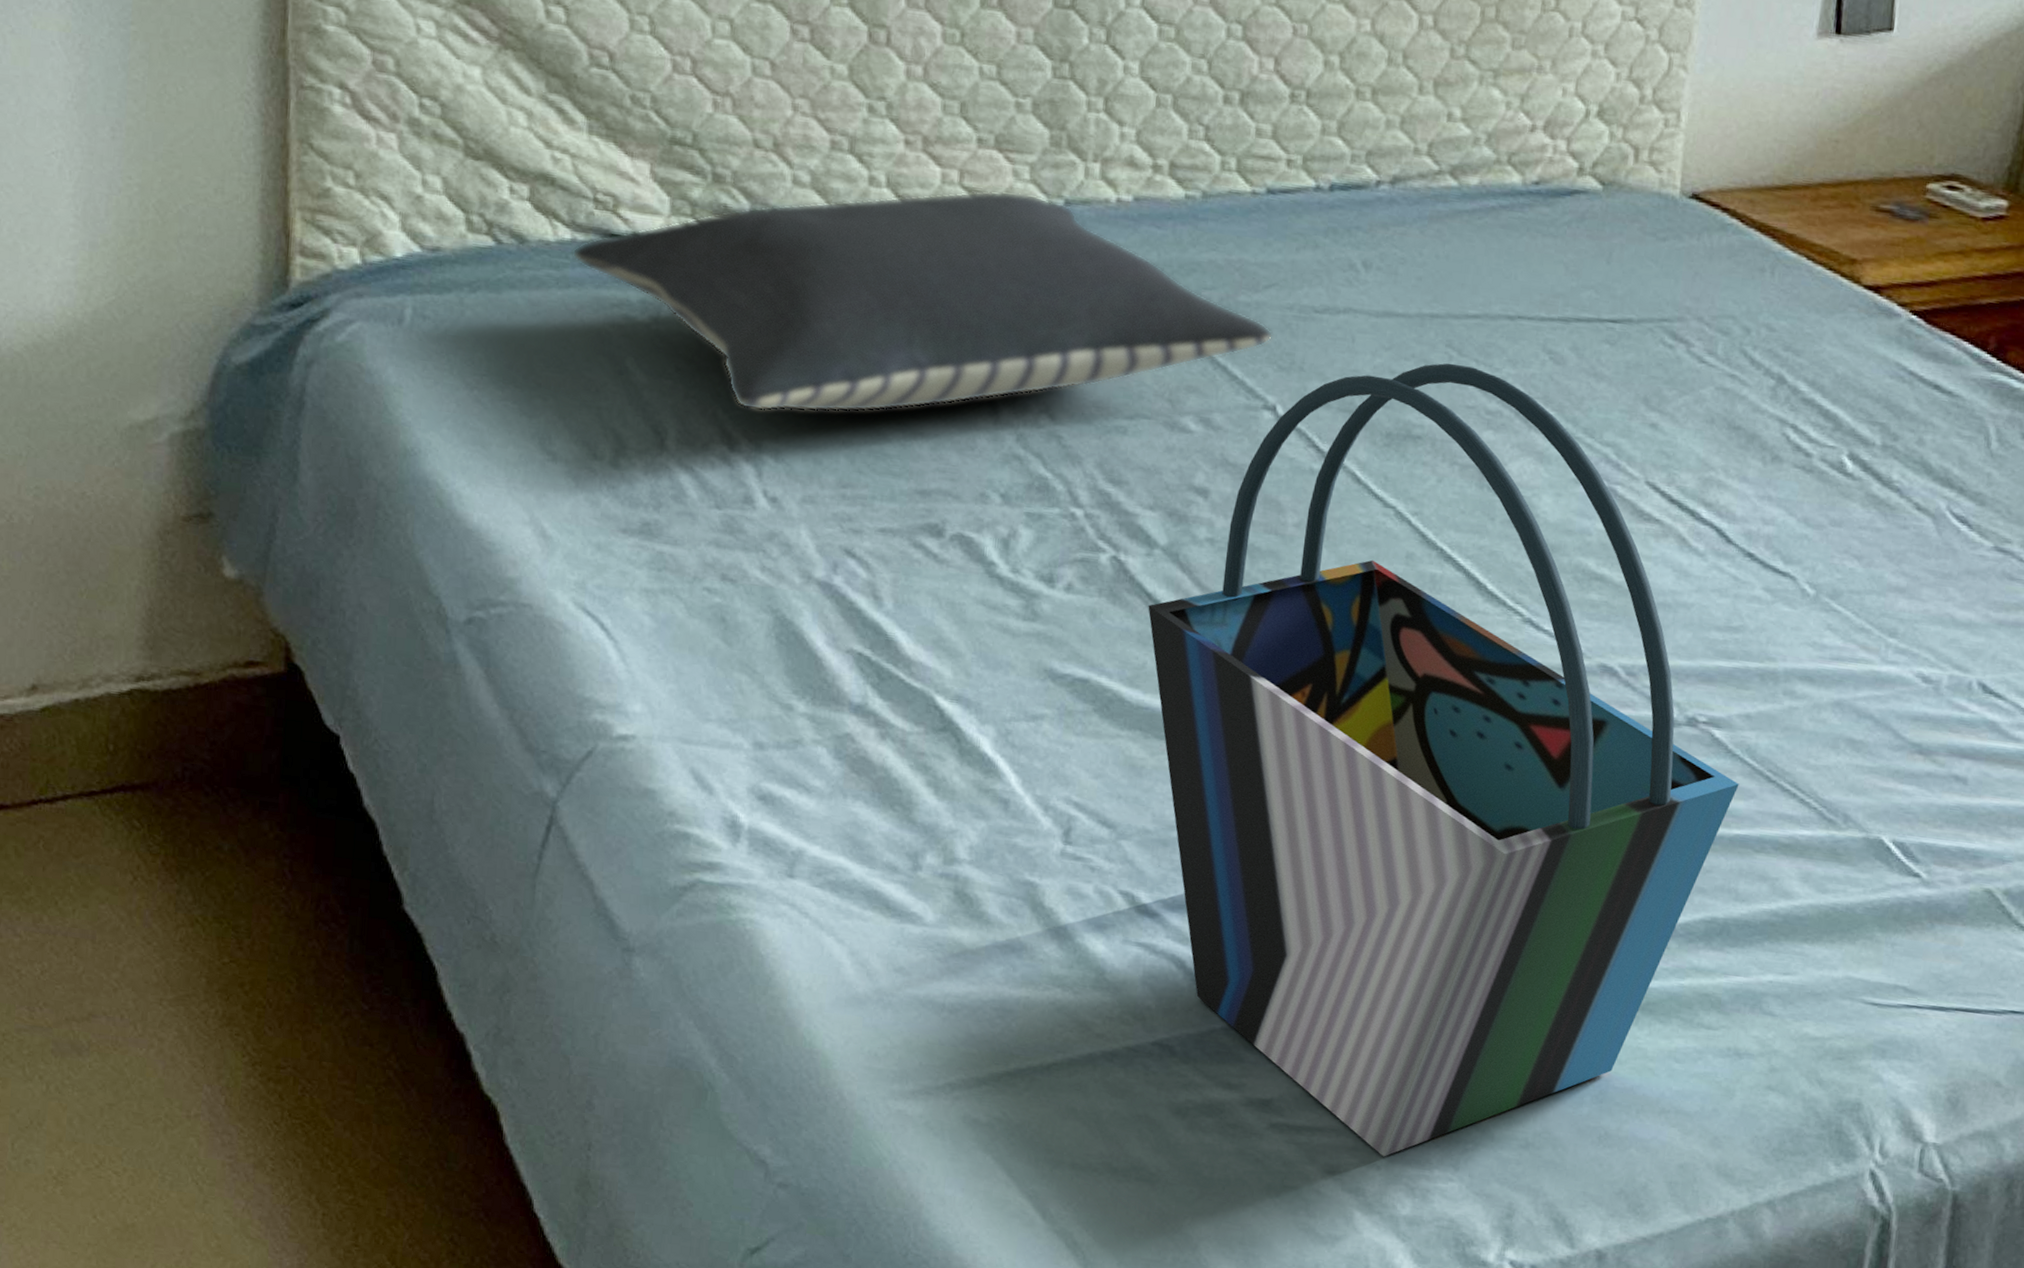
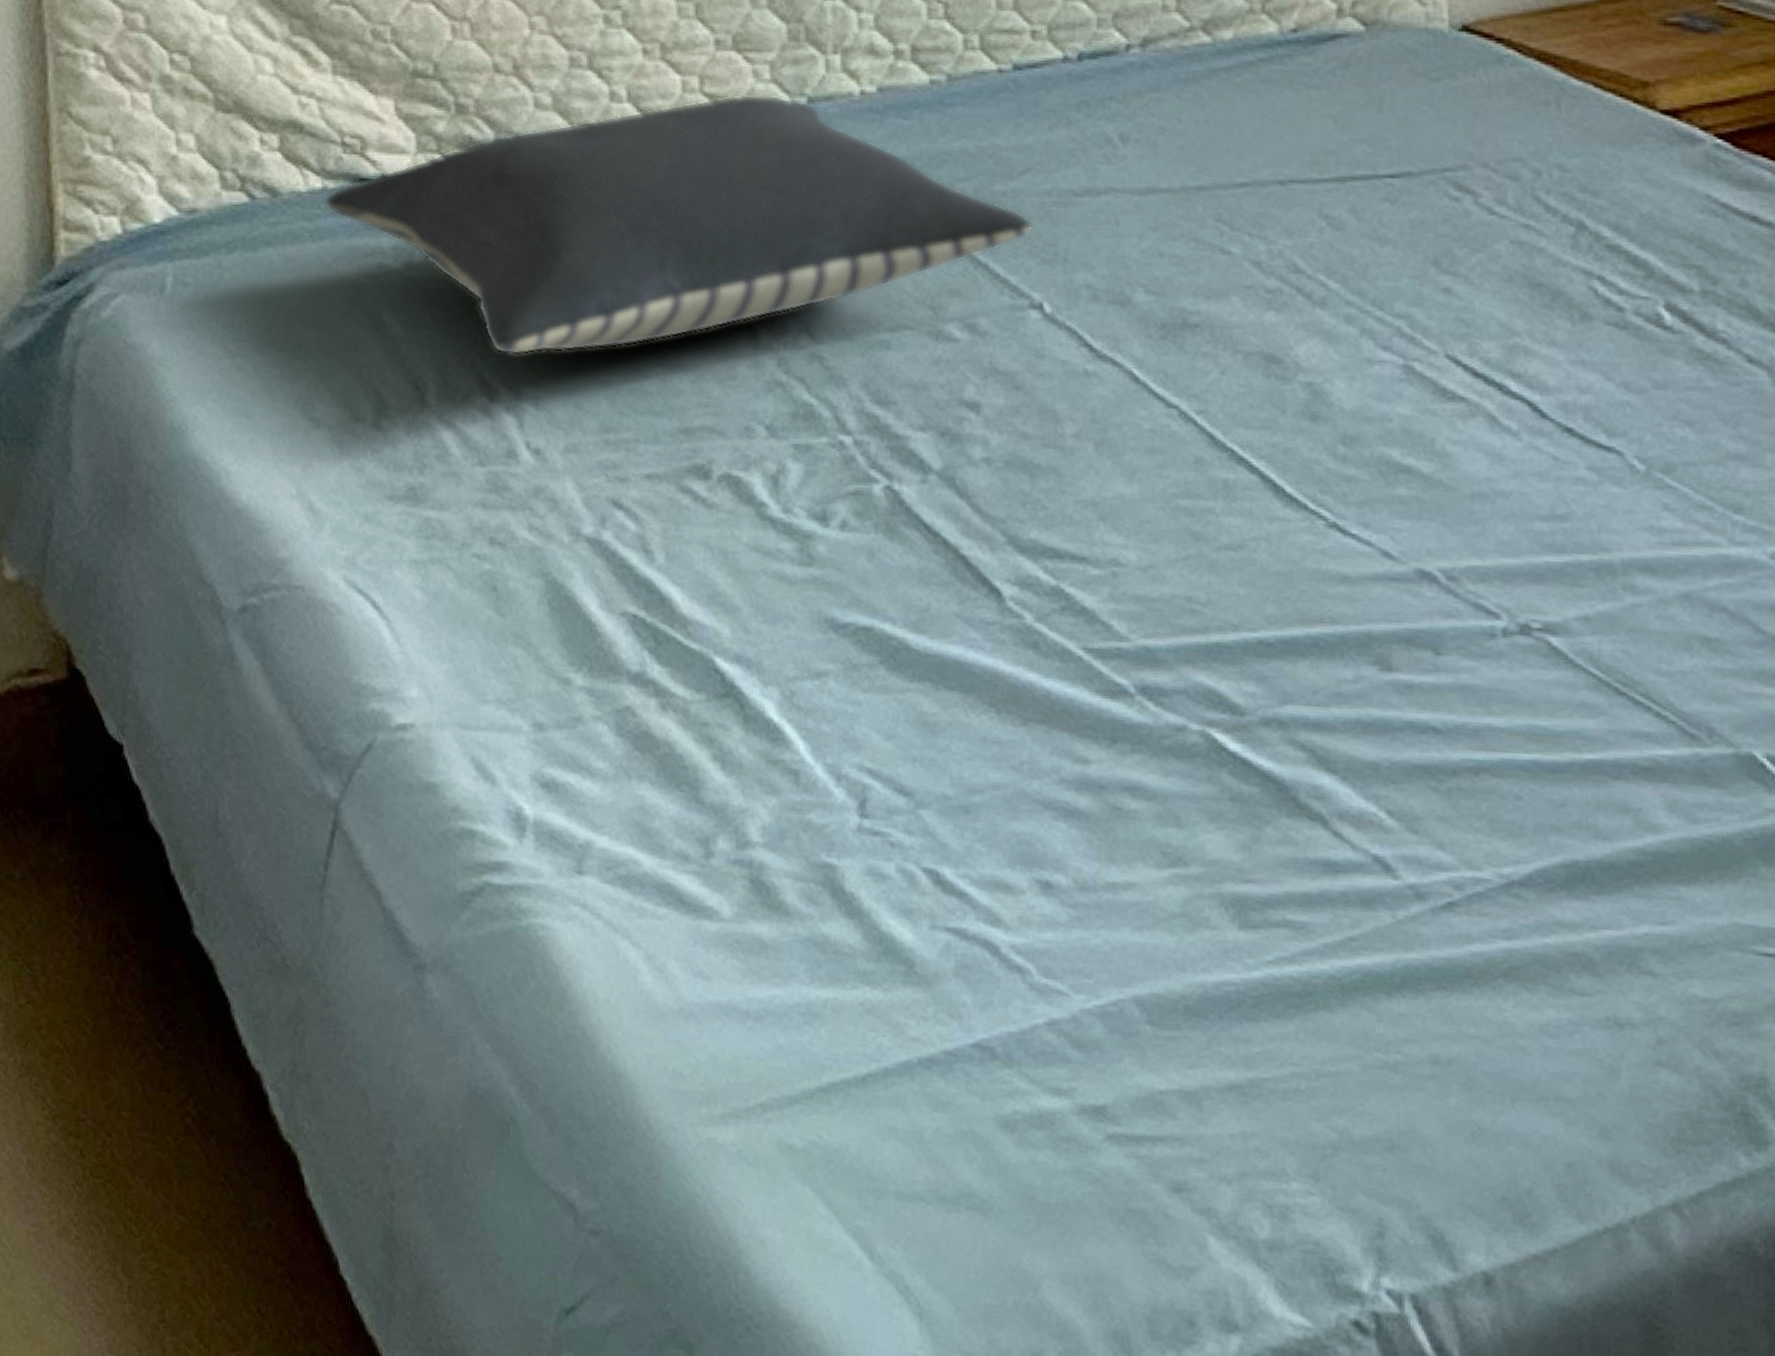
tote bag: present [1148,363,1739,1157] -> none [927,239,1585,1169]

